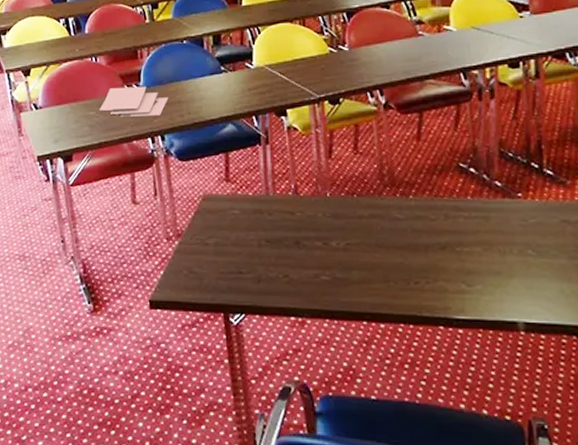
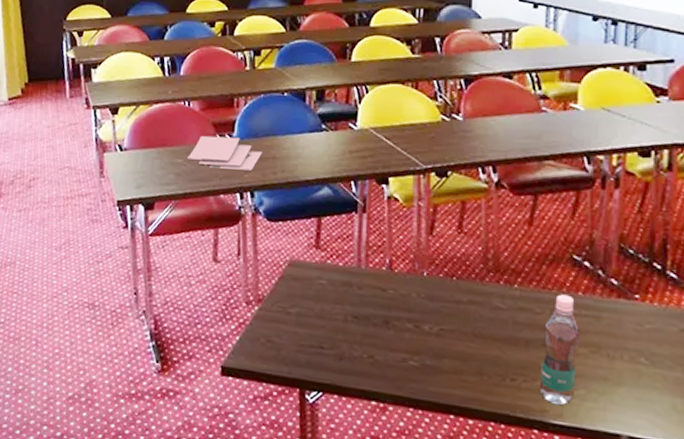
bottle: none [440,200,473,302] -> present [540,294,581,406]

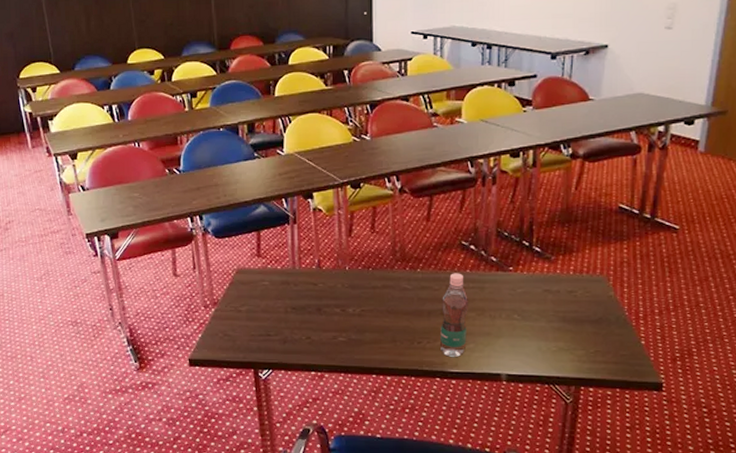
papers: present [187,135,263,171] -> none [142,170,206,199]

